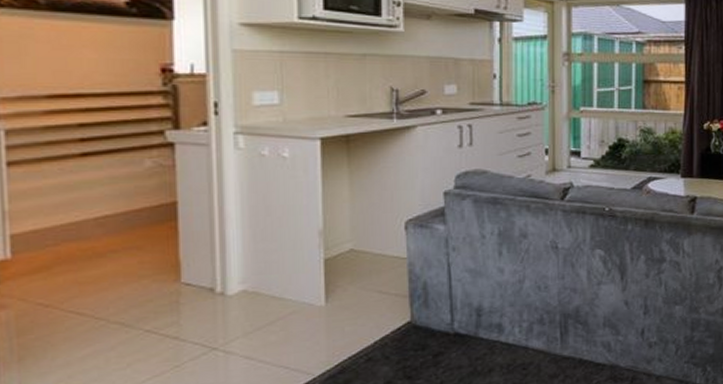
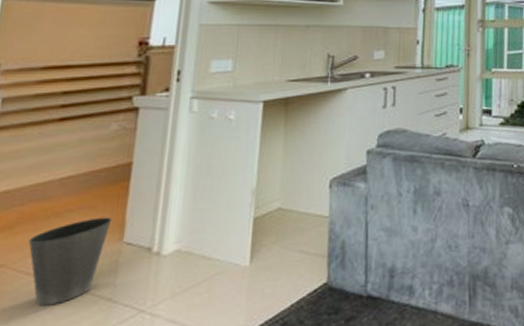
waste basket: none [72,257,164,345] -> present [28,217,112,307]

